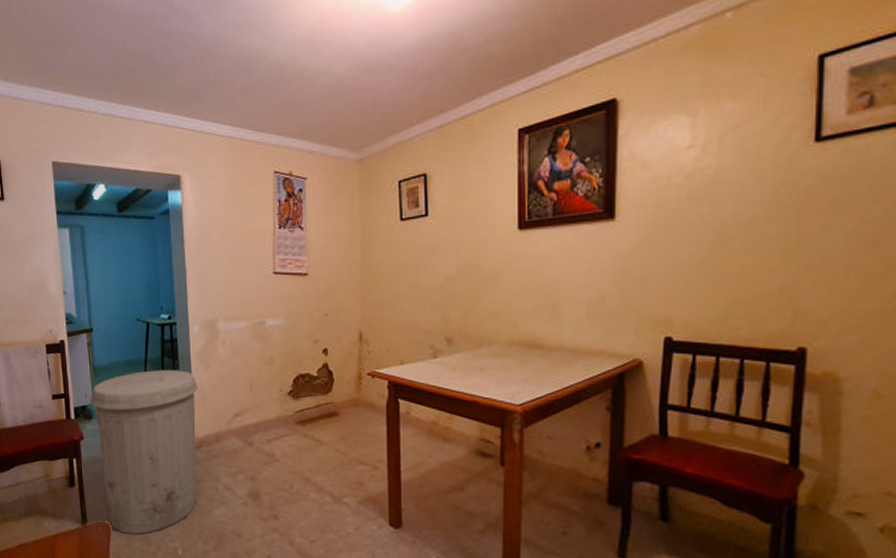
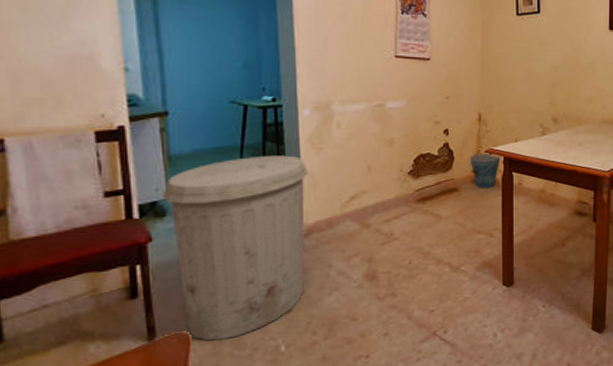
bucket: none [350,375,385,415] -> present [469,153,501,189]

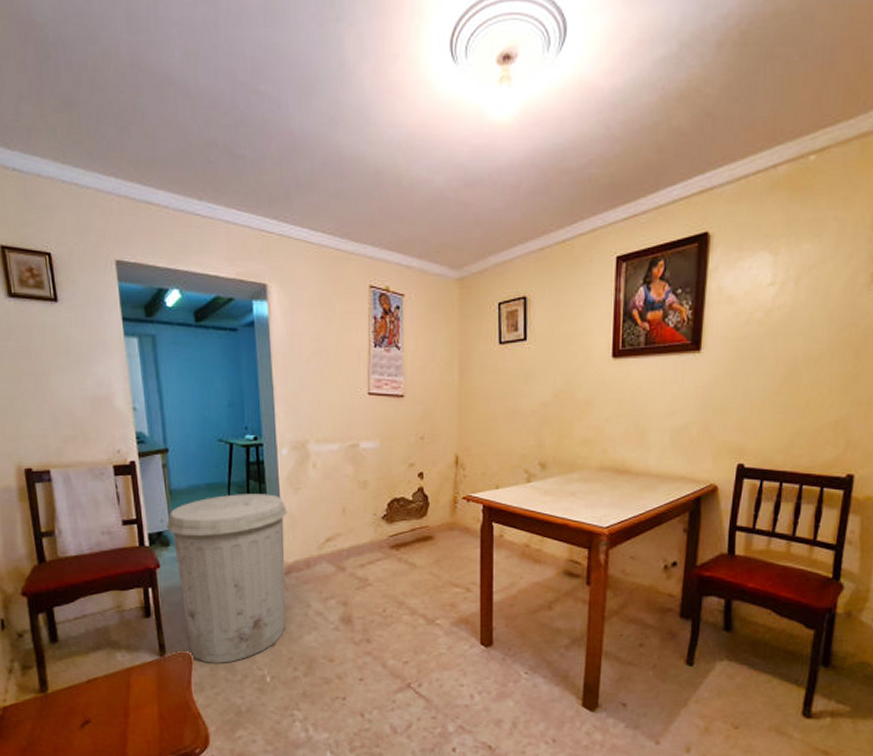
bucket: present [469,153,501,189] -> none [445,499,480,539]

